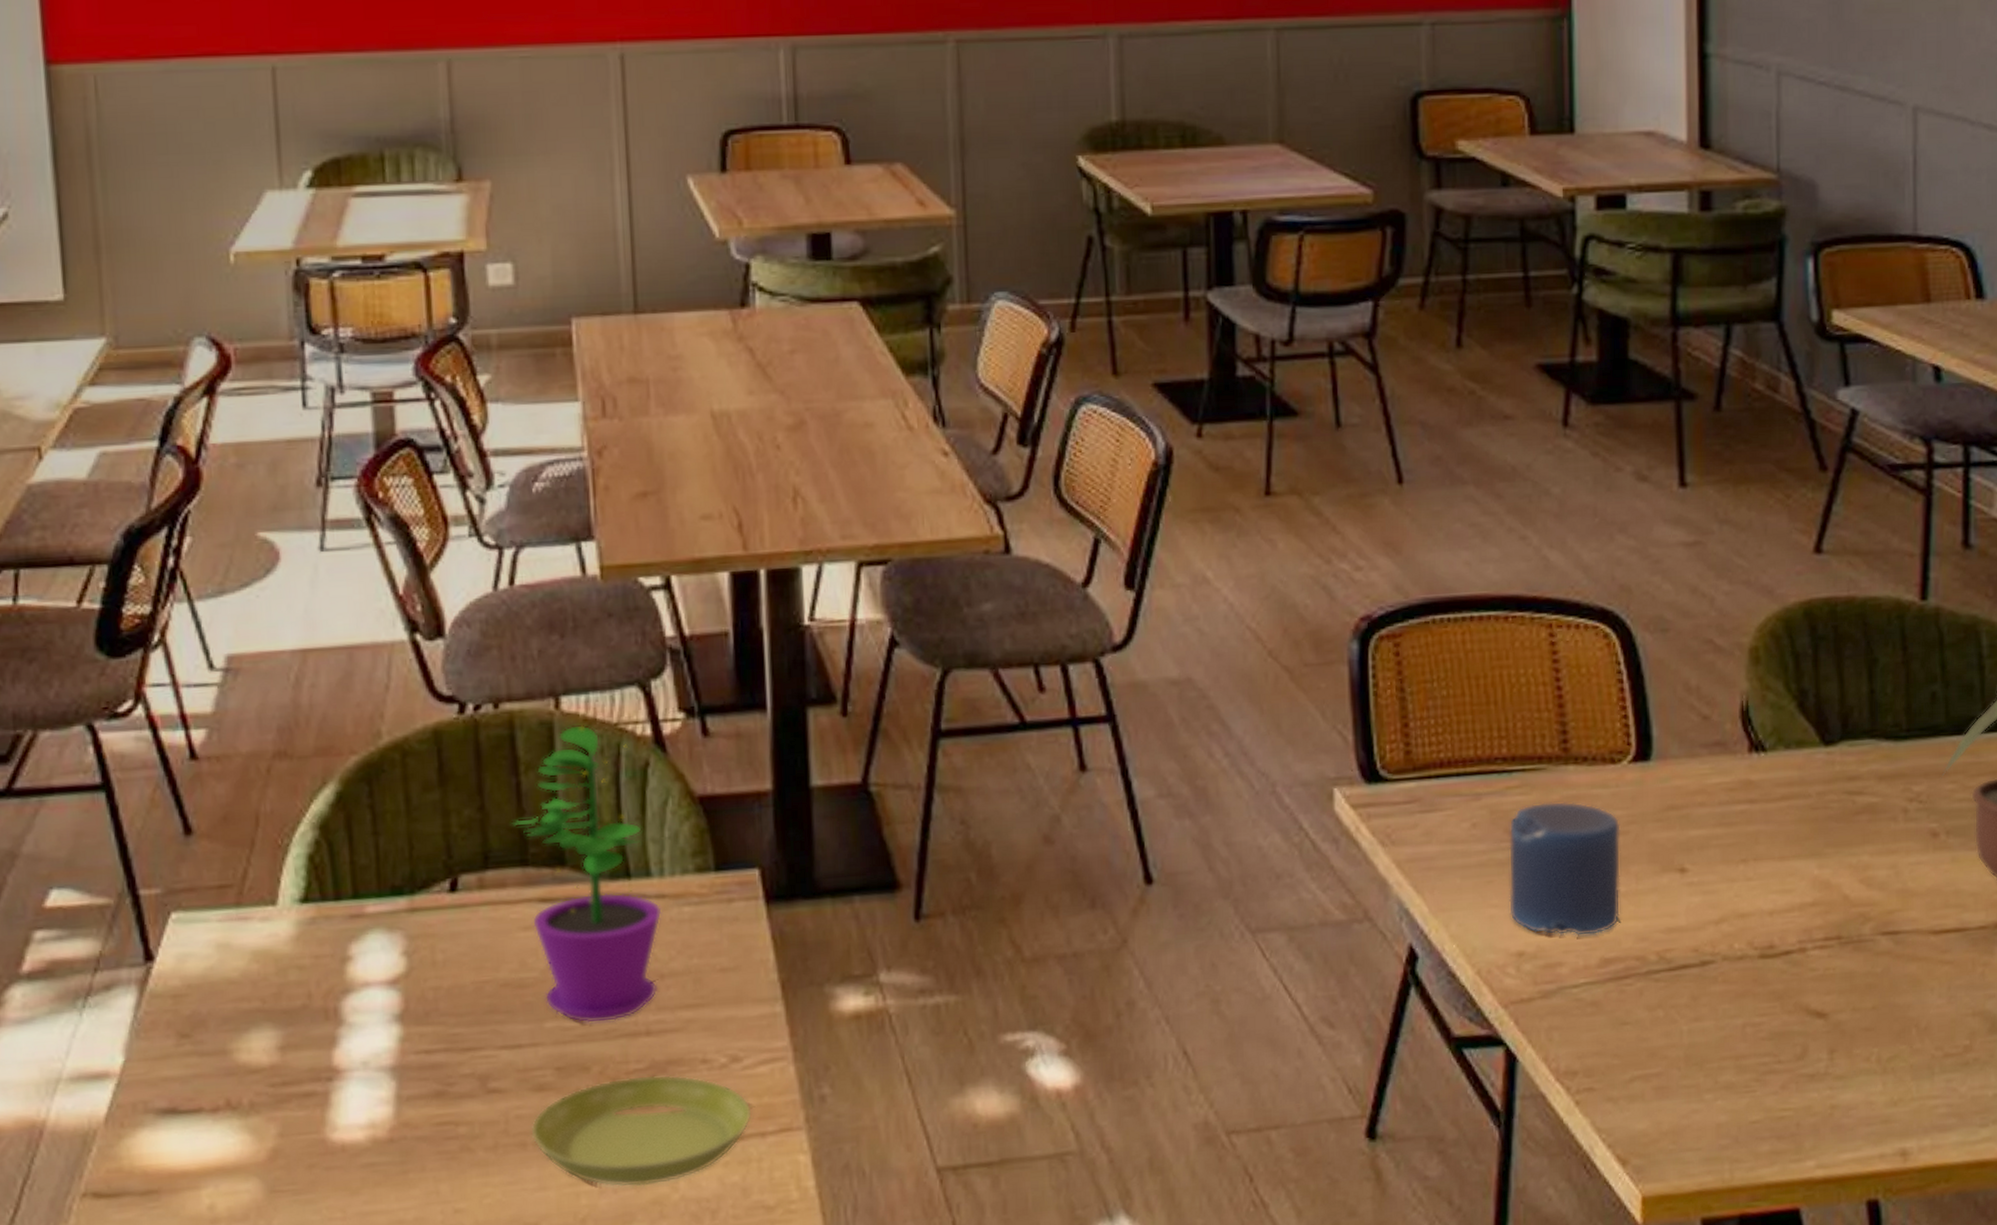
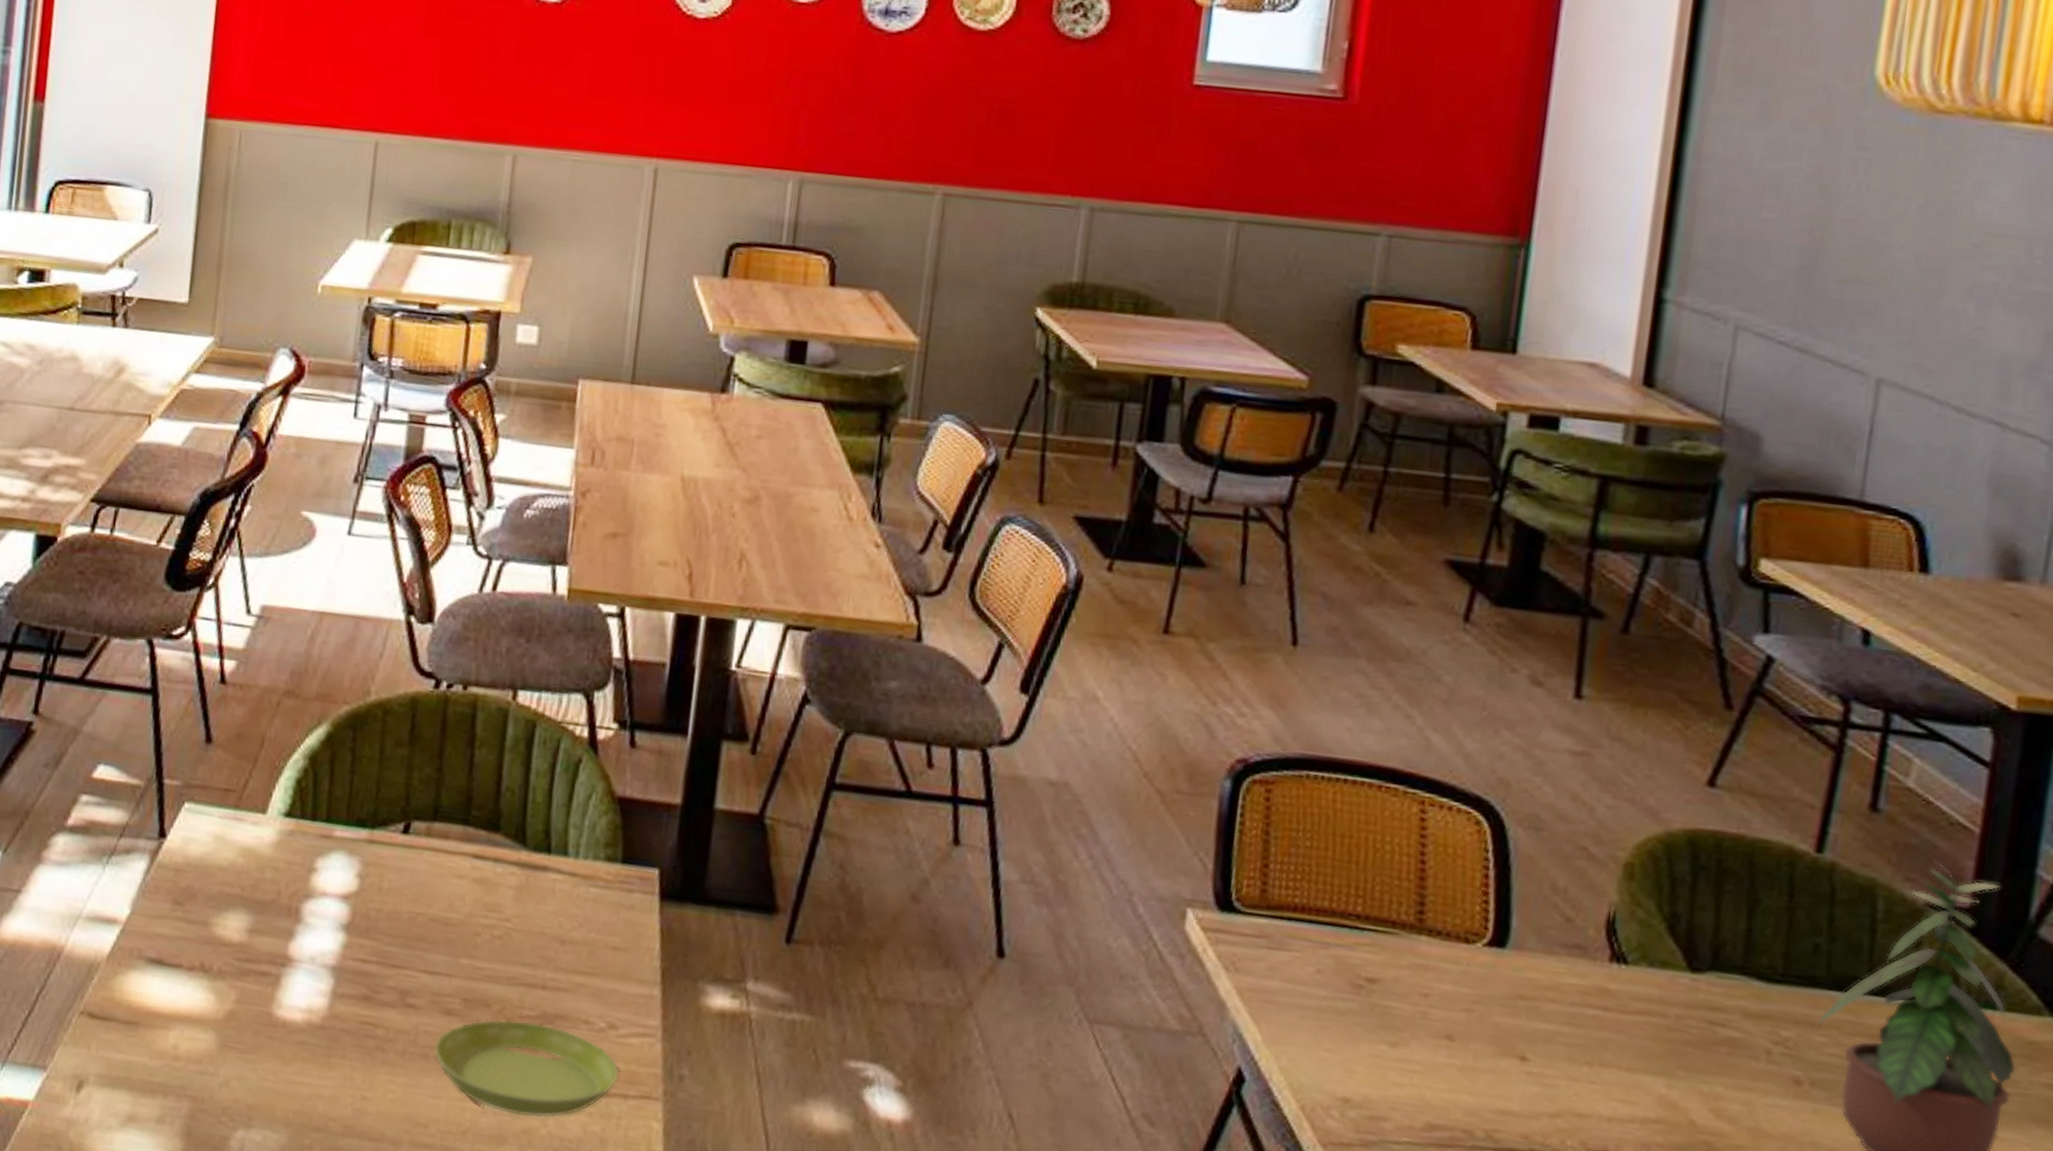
flower pot: present [513,725,662,1024] -> none [462,716,572,971]
candle: present [1508,801,1621,937] -> none [1341,963,1466,1100]

